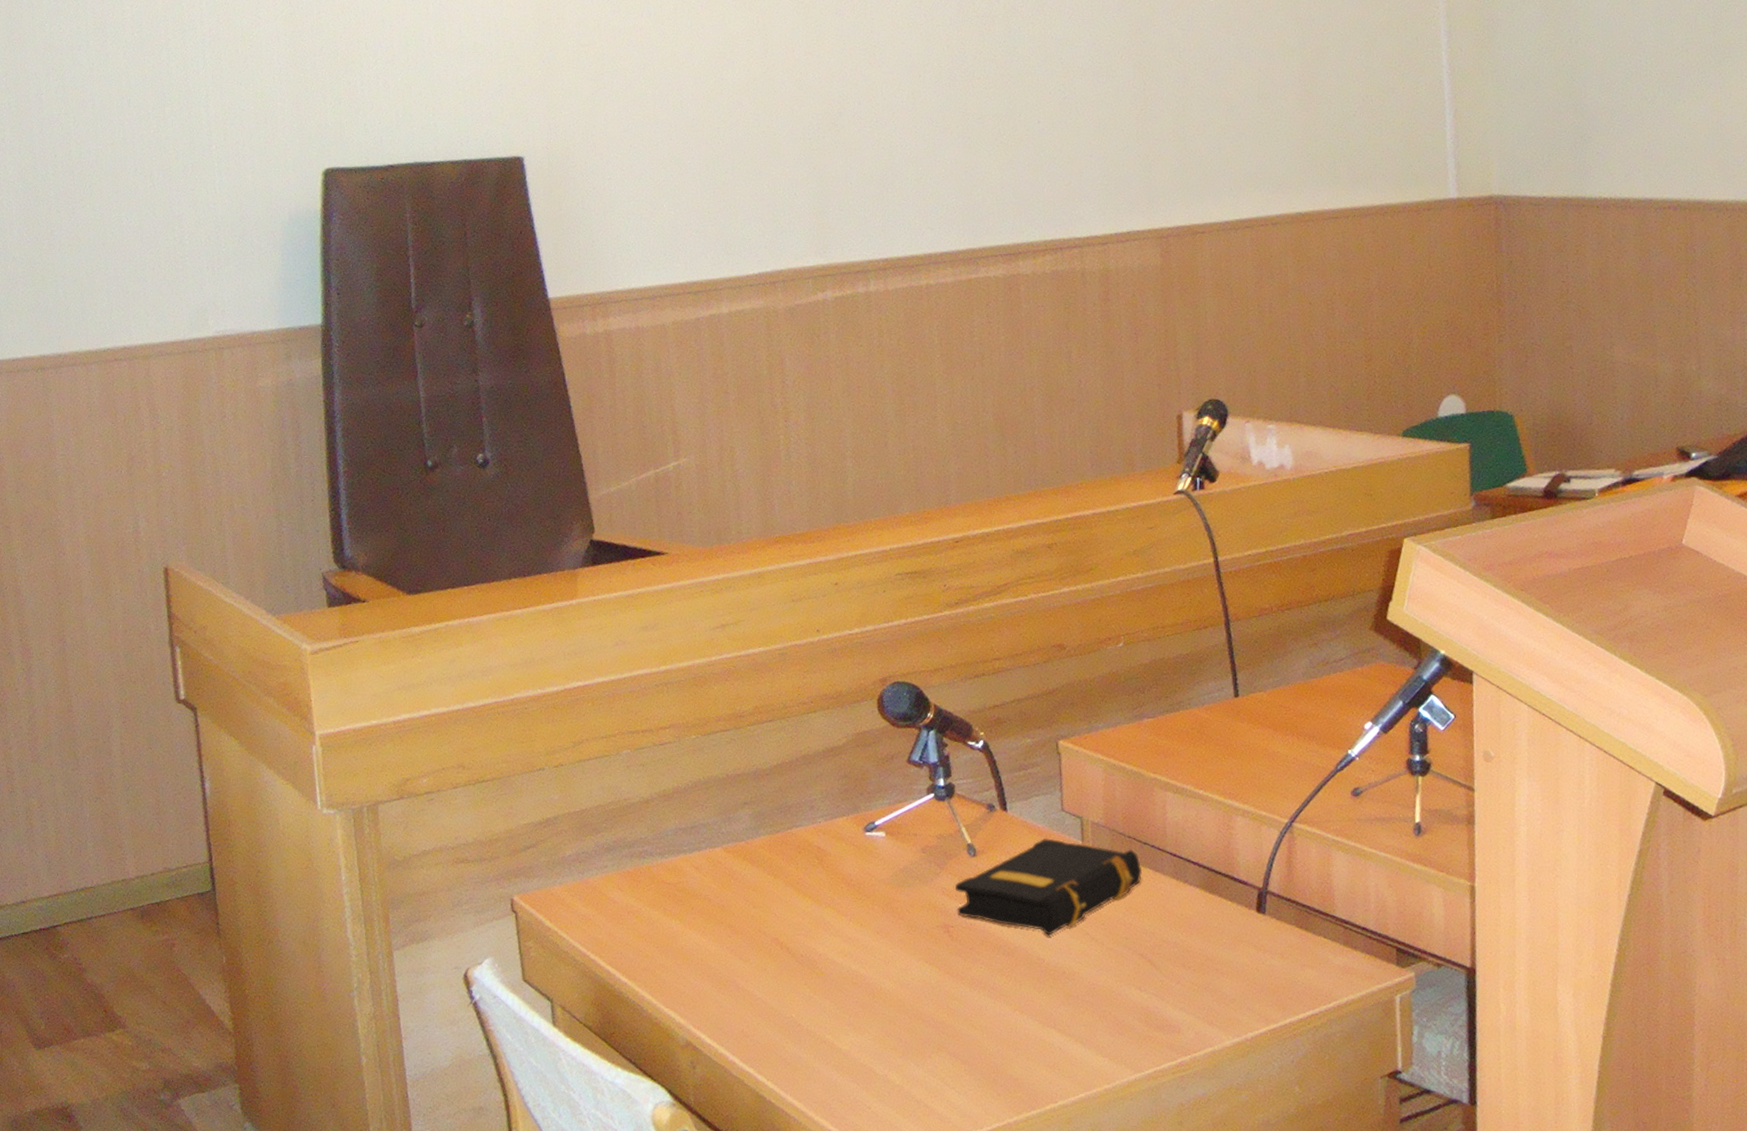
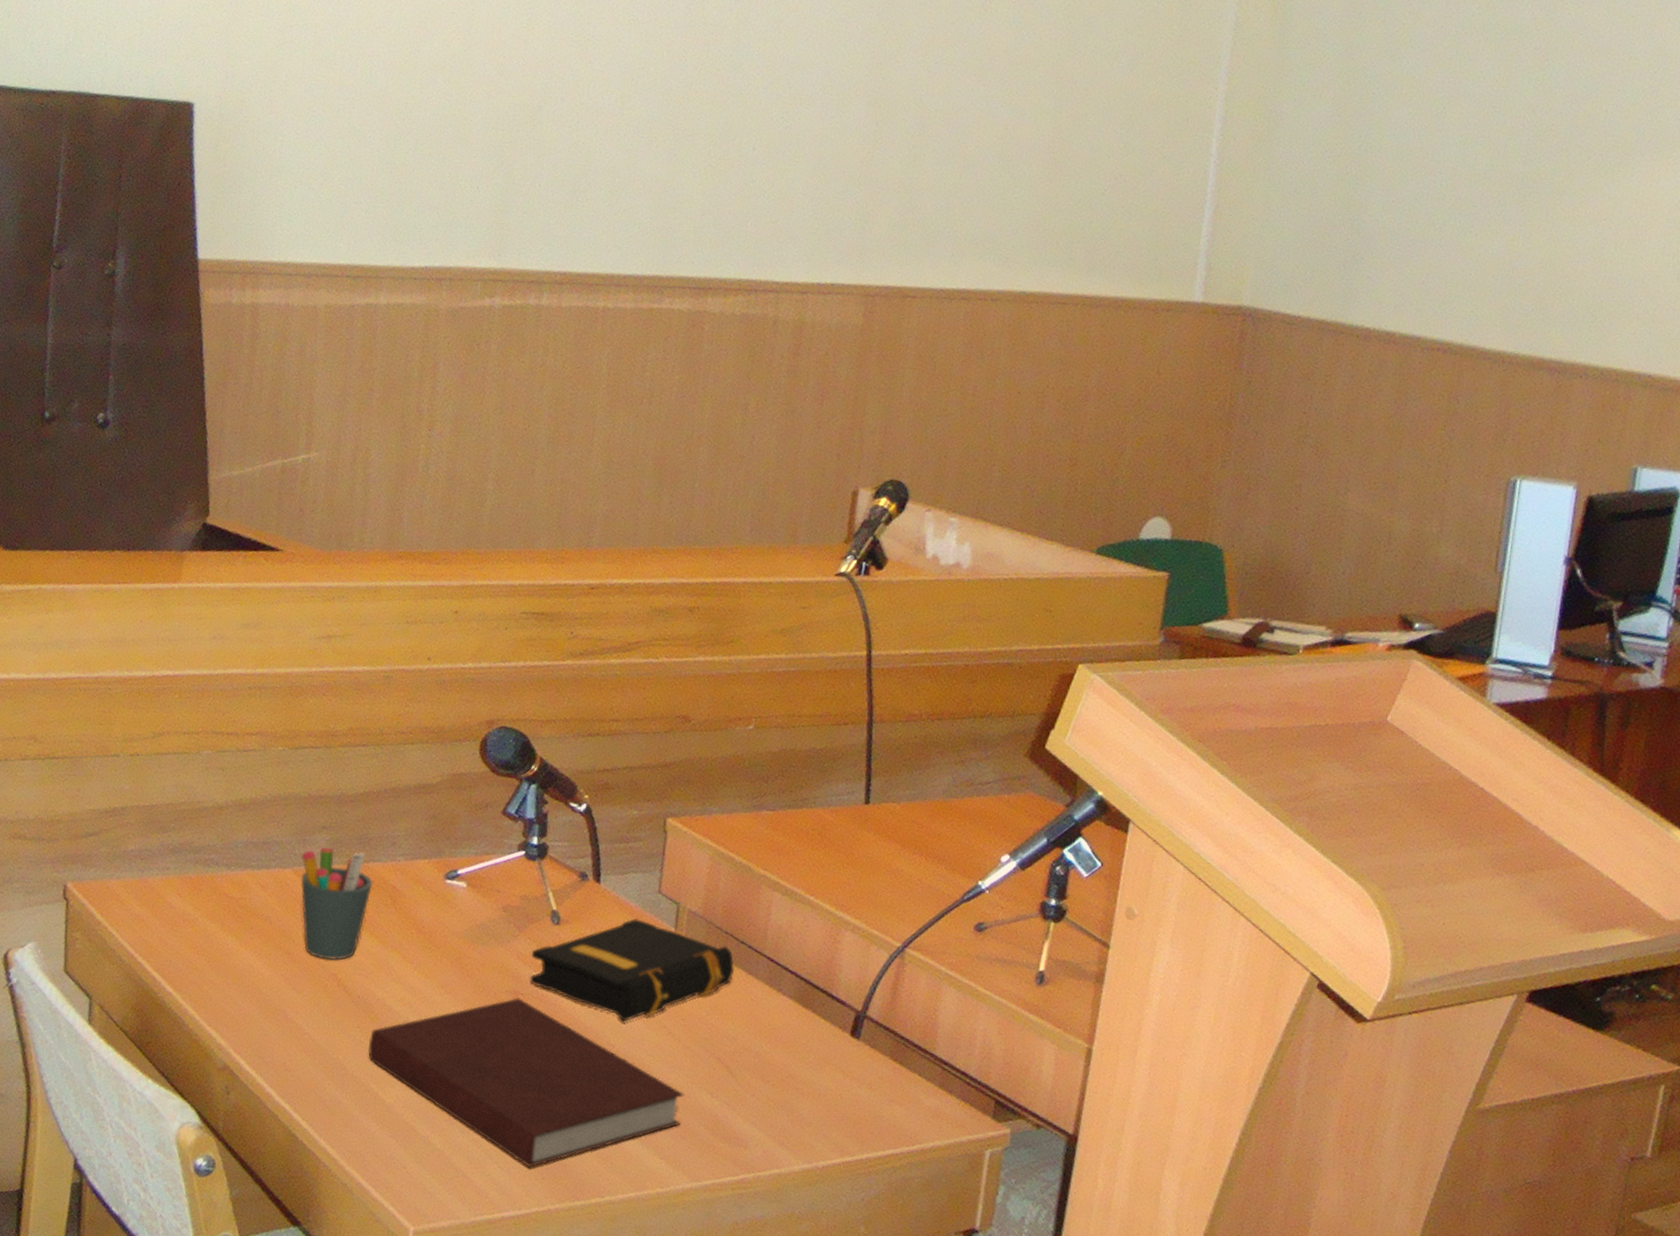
pen holder: none [729,821,799,926] -> present [300,847,373,961]
notebook: none [817,930,1116,1087] -> present [367,998,685,1168]

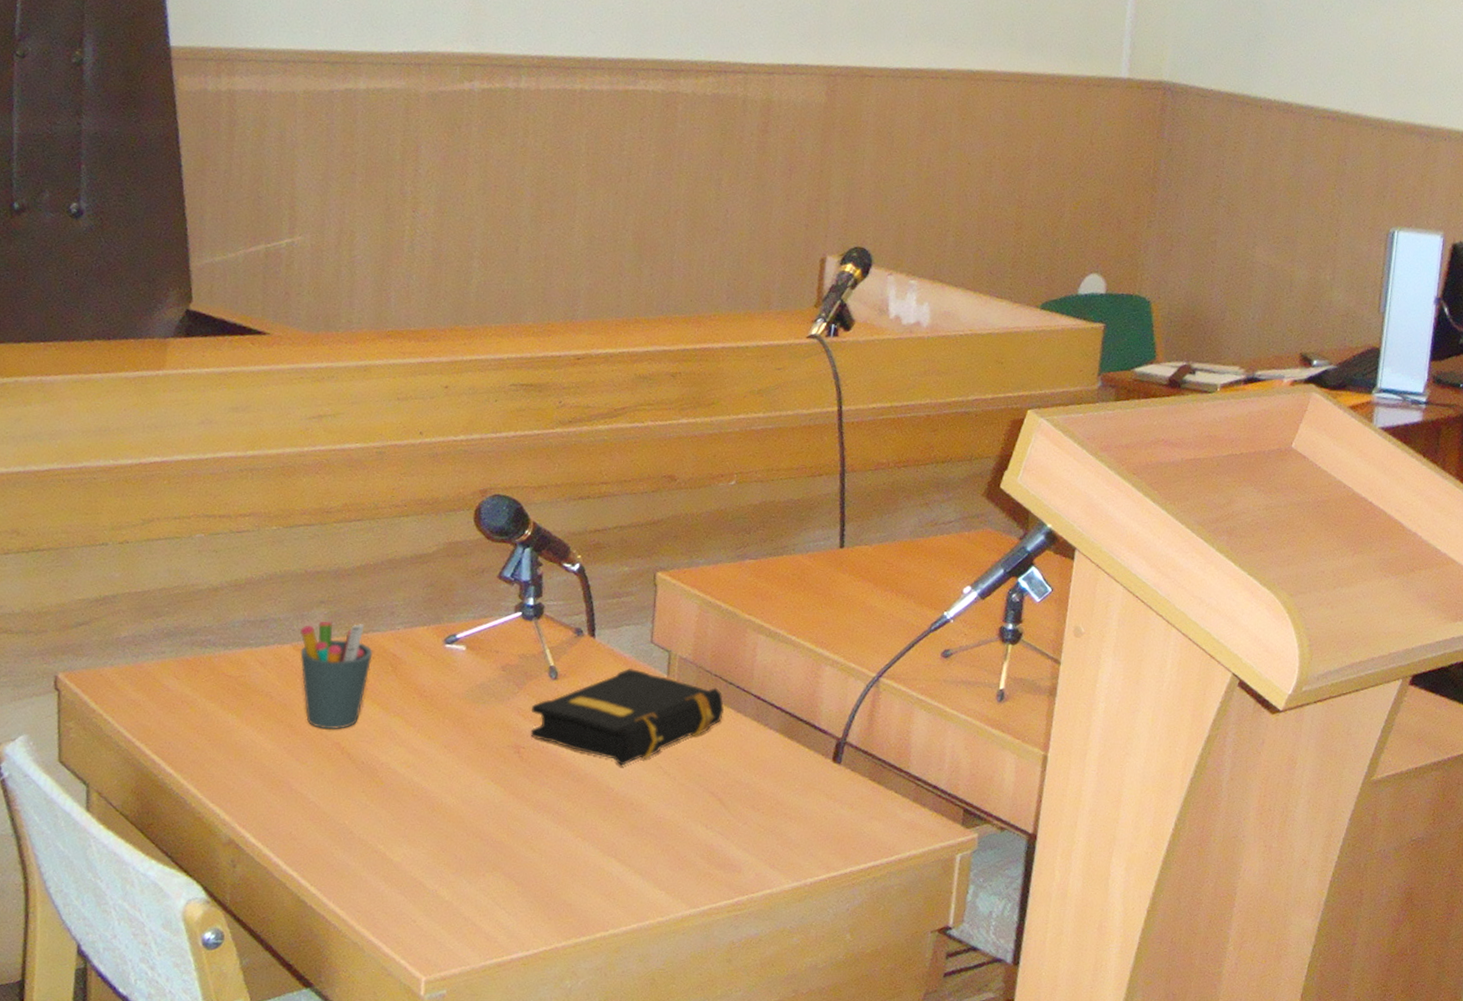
notebook: present [367,998,685,1168] -> none [373,751,681,910]

